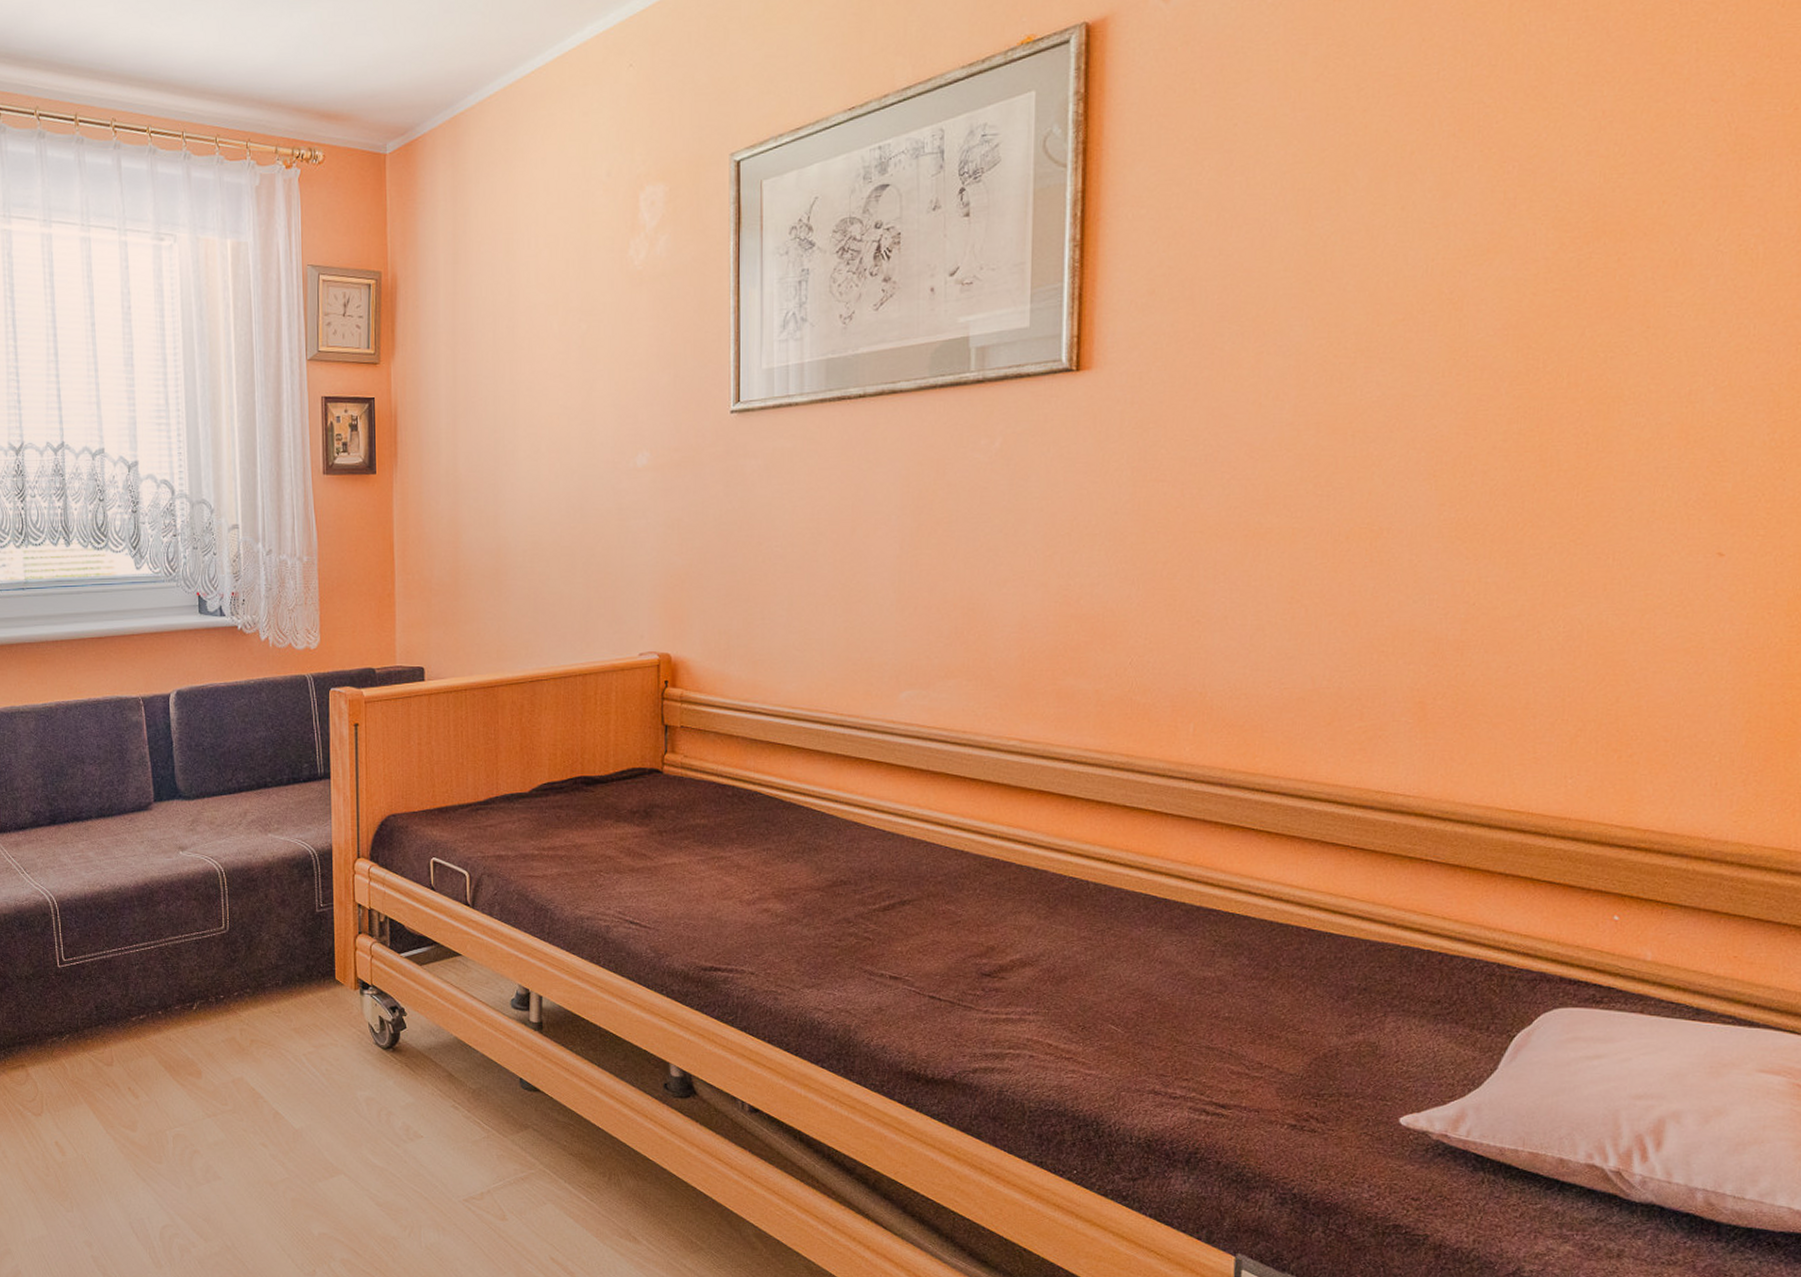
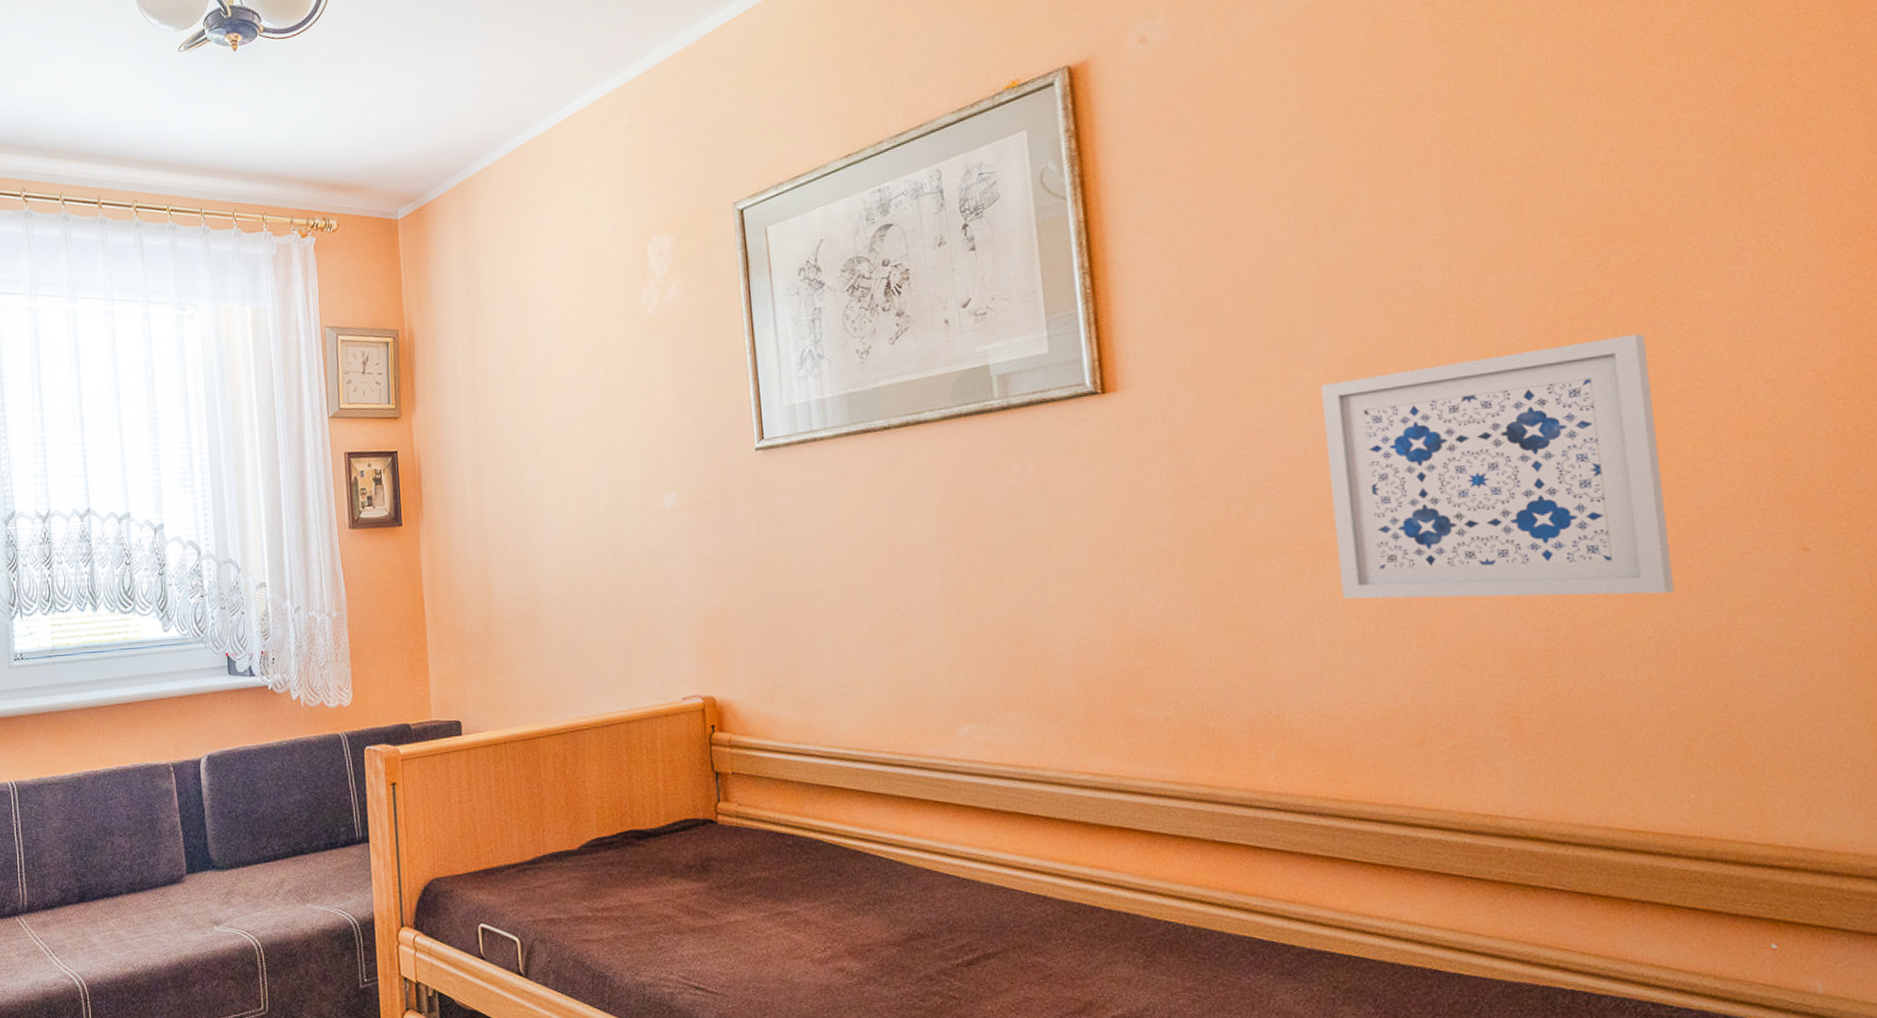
wall art: none [1278,335,1610,591] -> present [1320,334,1674,600]

